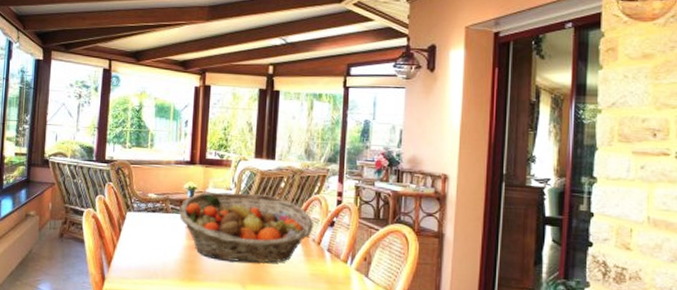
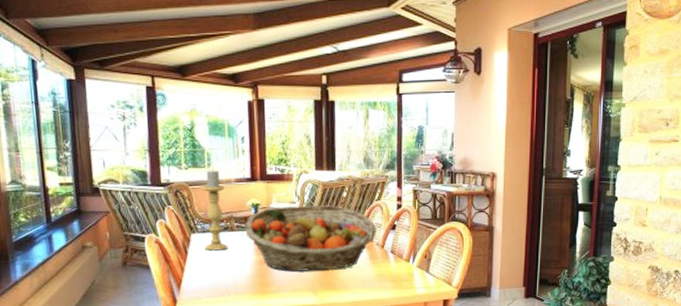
candle holder: none [138,150,164,232] -> present [202,169,228,251]

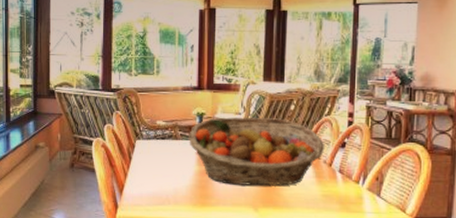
candle holder: present [202,169,228,251] -> none [148,76,172,159]

